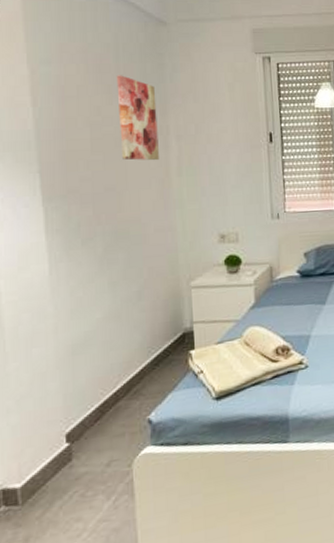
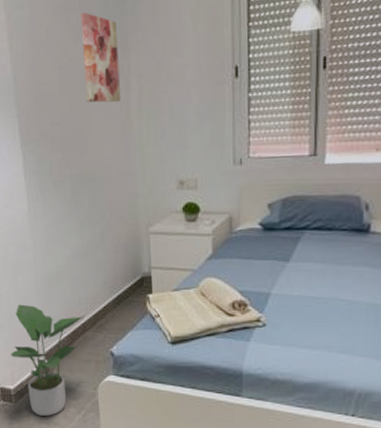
potted plant: none [19,380,117,514] -> present [11,304,85,416]

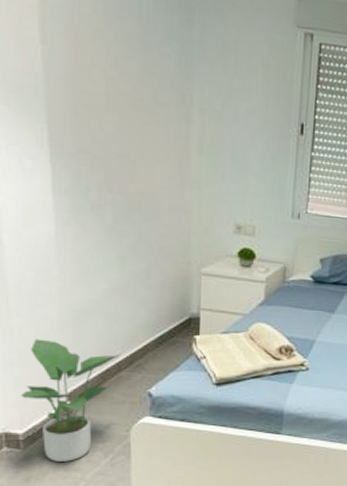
wall art: present [80,12,120,103] -> none [138,24,181,133]

